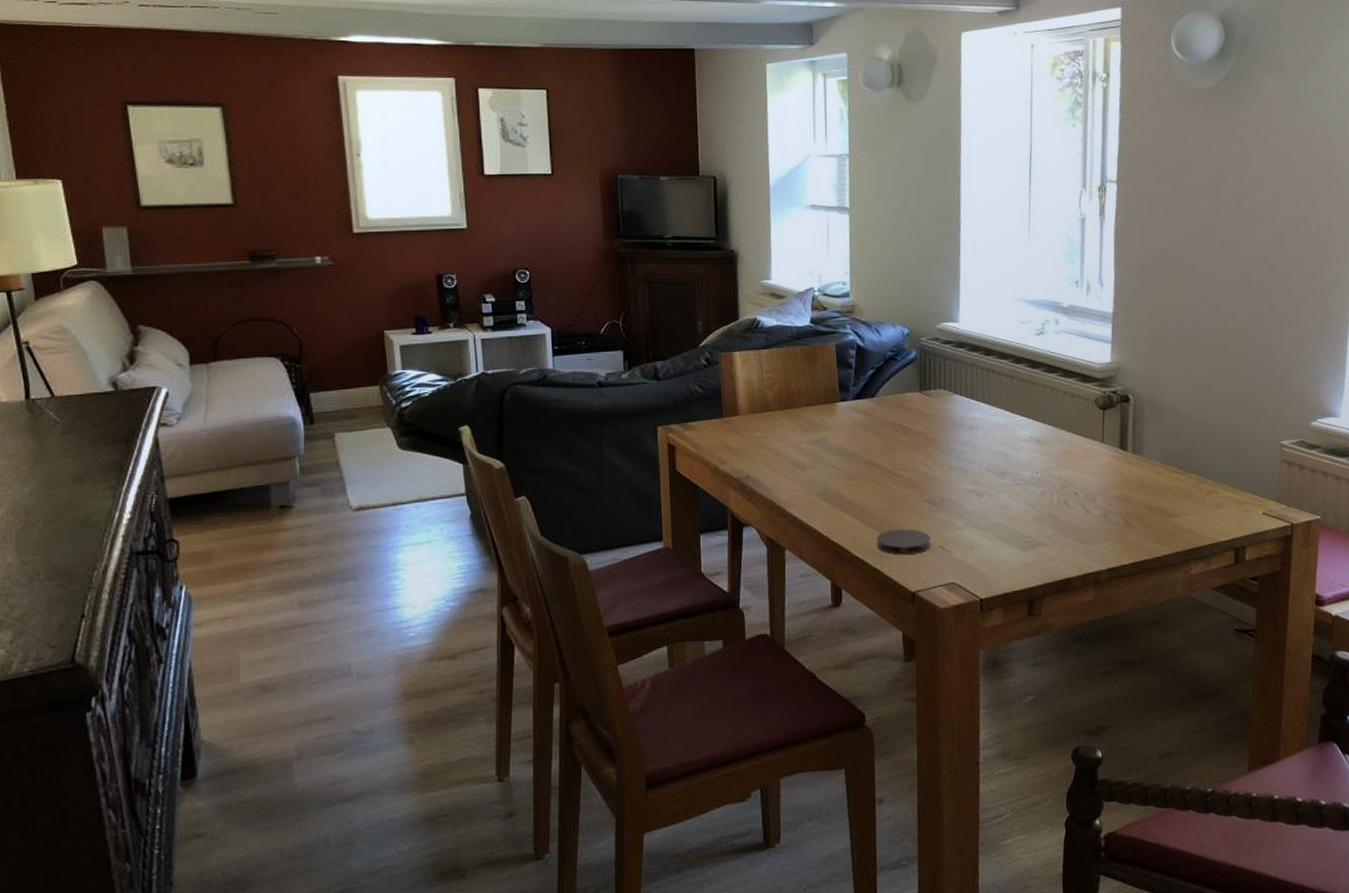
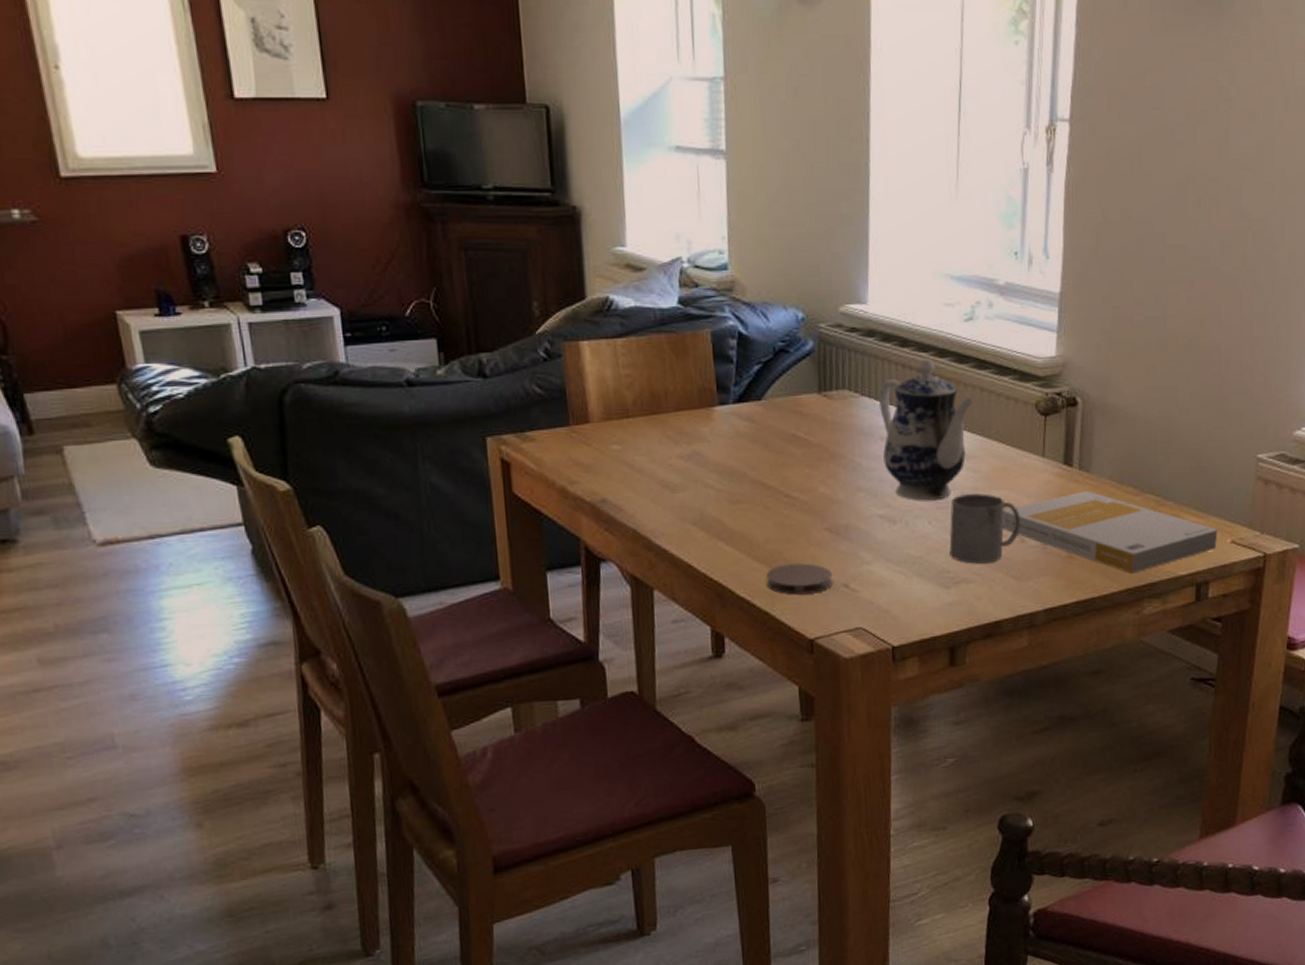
teapot: none [968,364,1045,478] -> present [879,358,974,501]
mug: none [1027,472,1085,531] -> present [949,493,1021,564]
book: none [1070,470,1251,540] -> present [1002,491,1218,574]

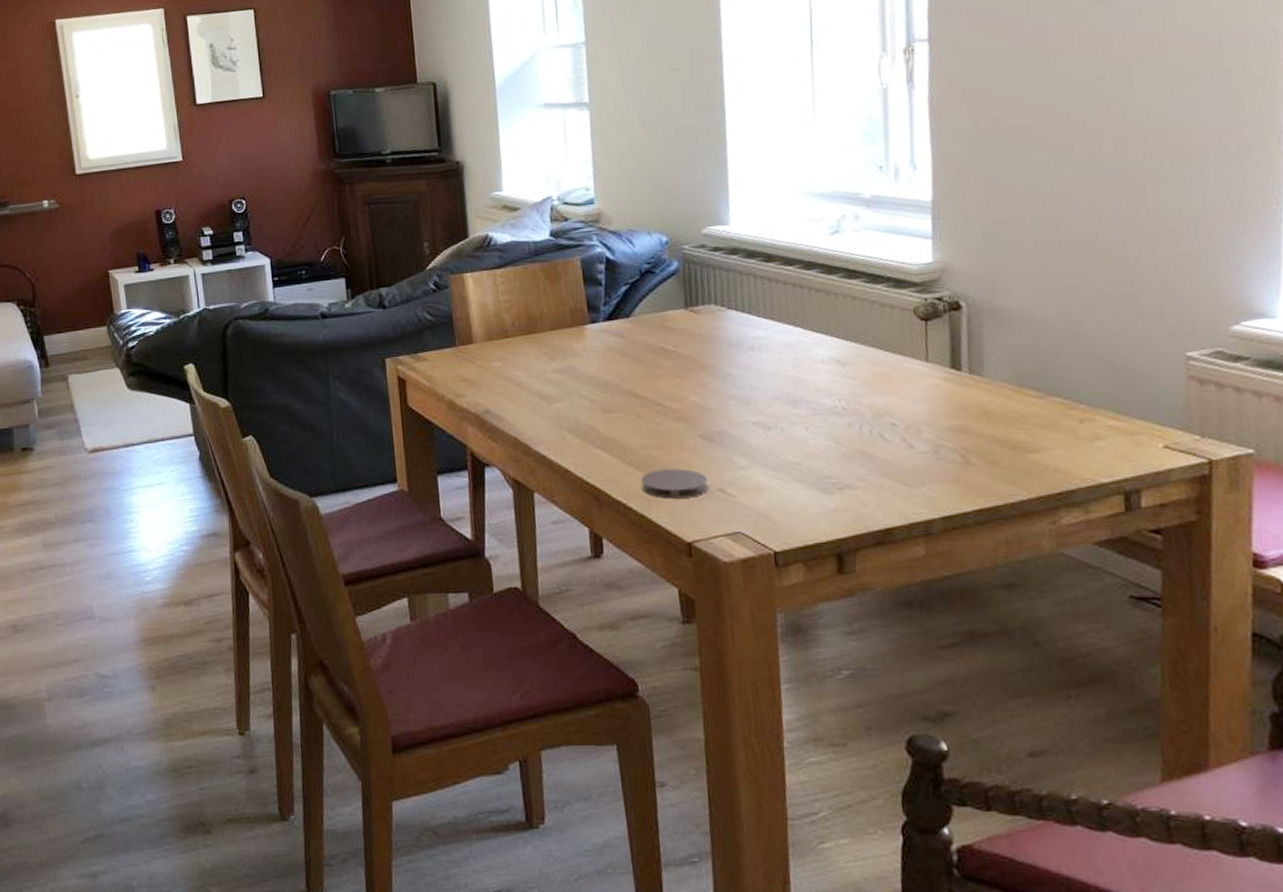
teapot: present [879,358,974,501] -> none [746,271,846,408]
mug: present [949,493,1021,564] -> none [828,399,907,470]
book: present [1002,491,1218,574] -> none [885,394,1146,481]

